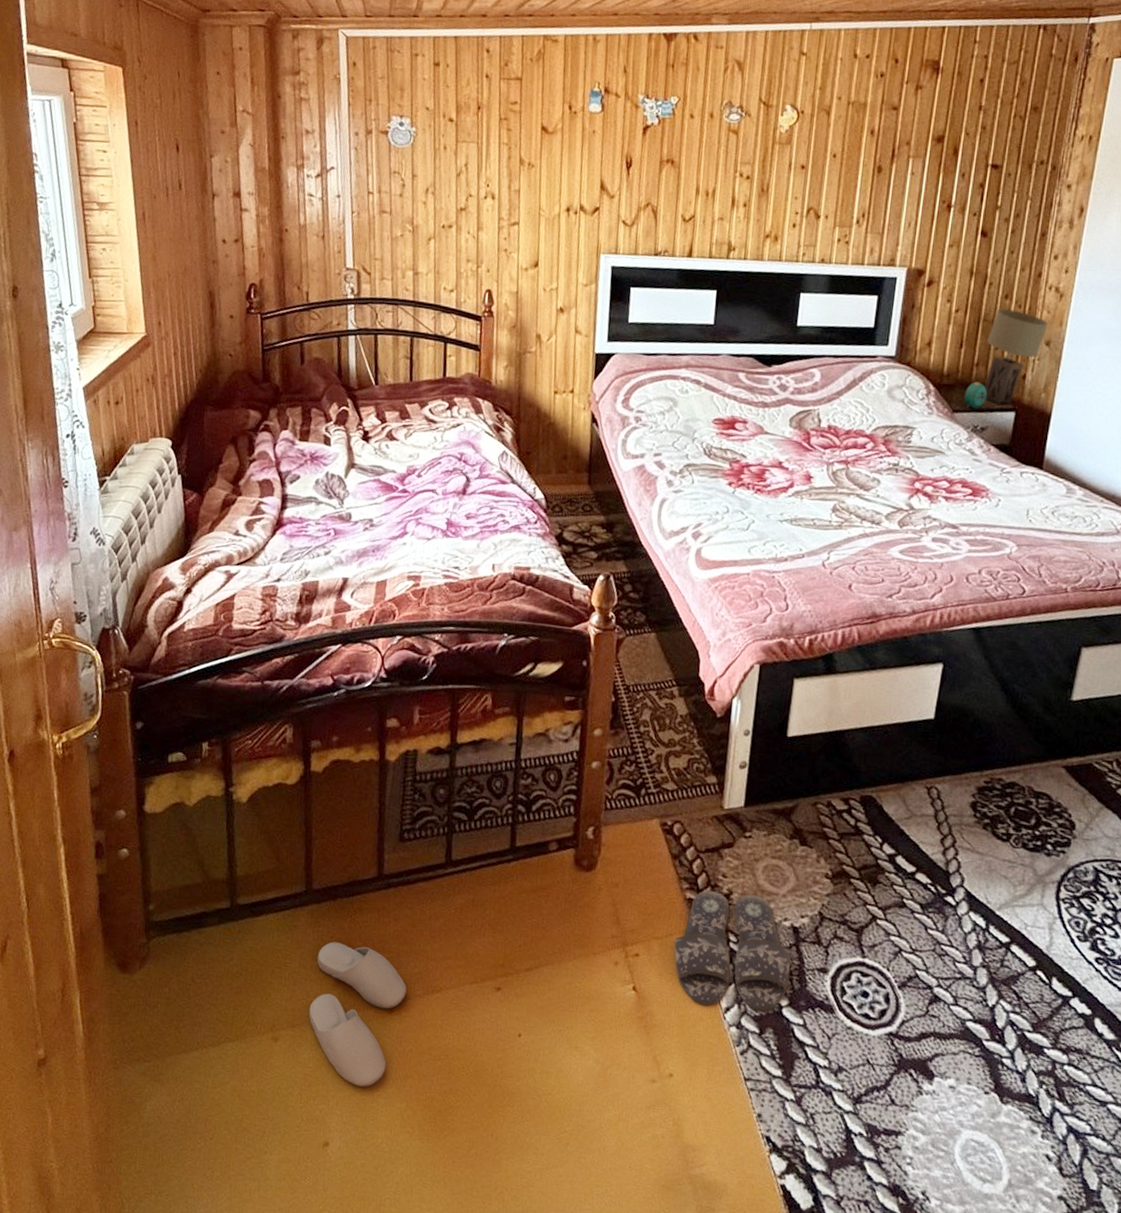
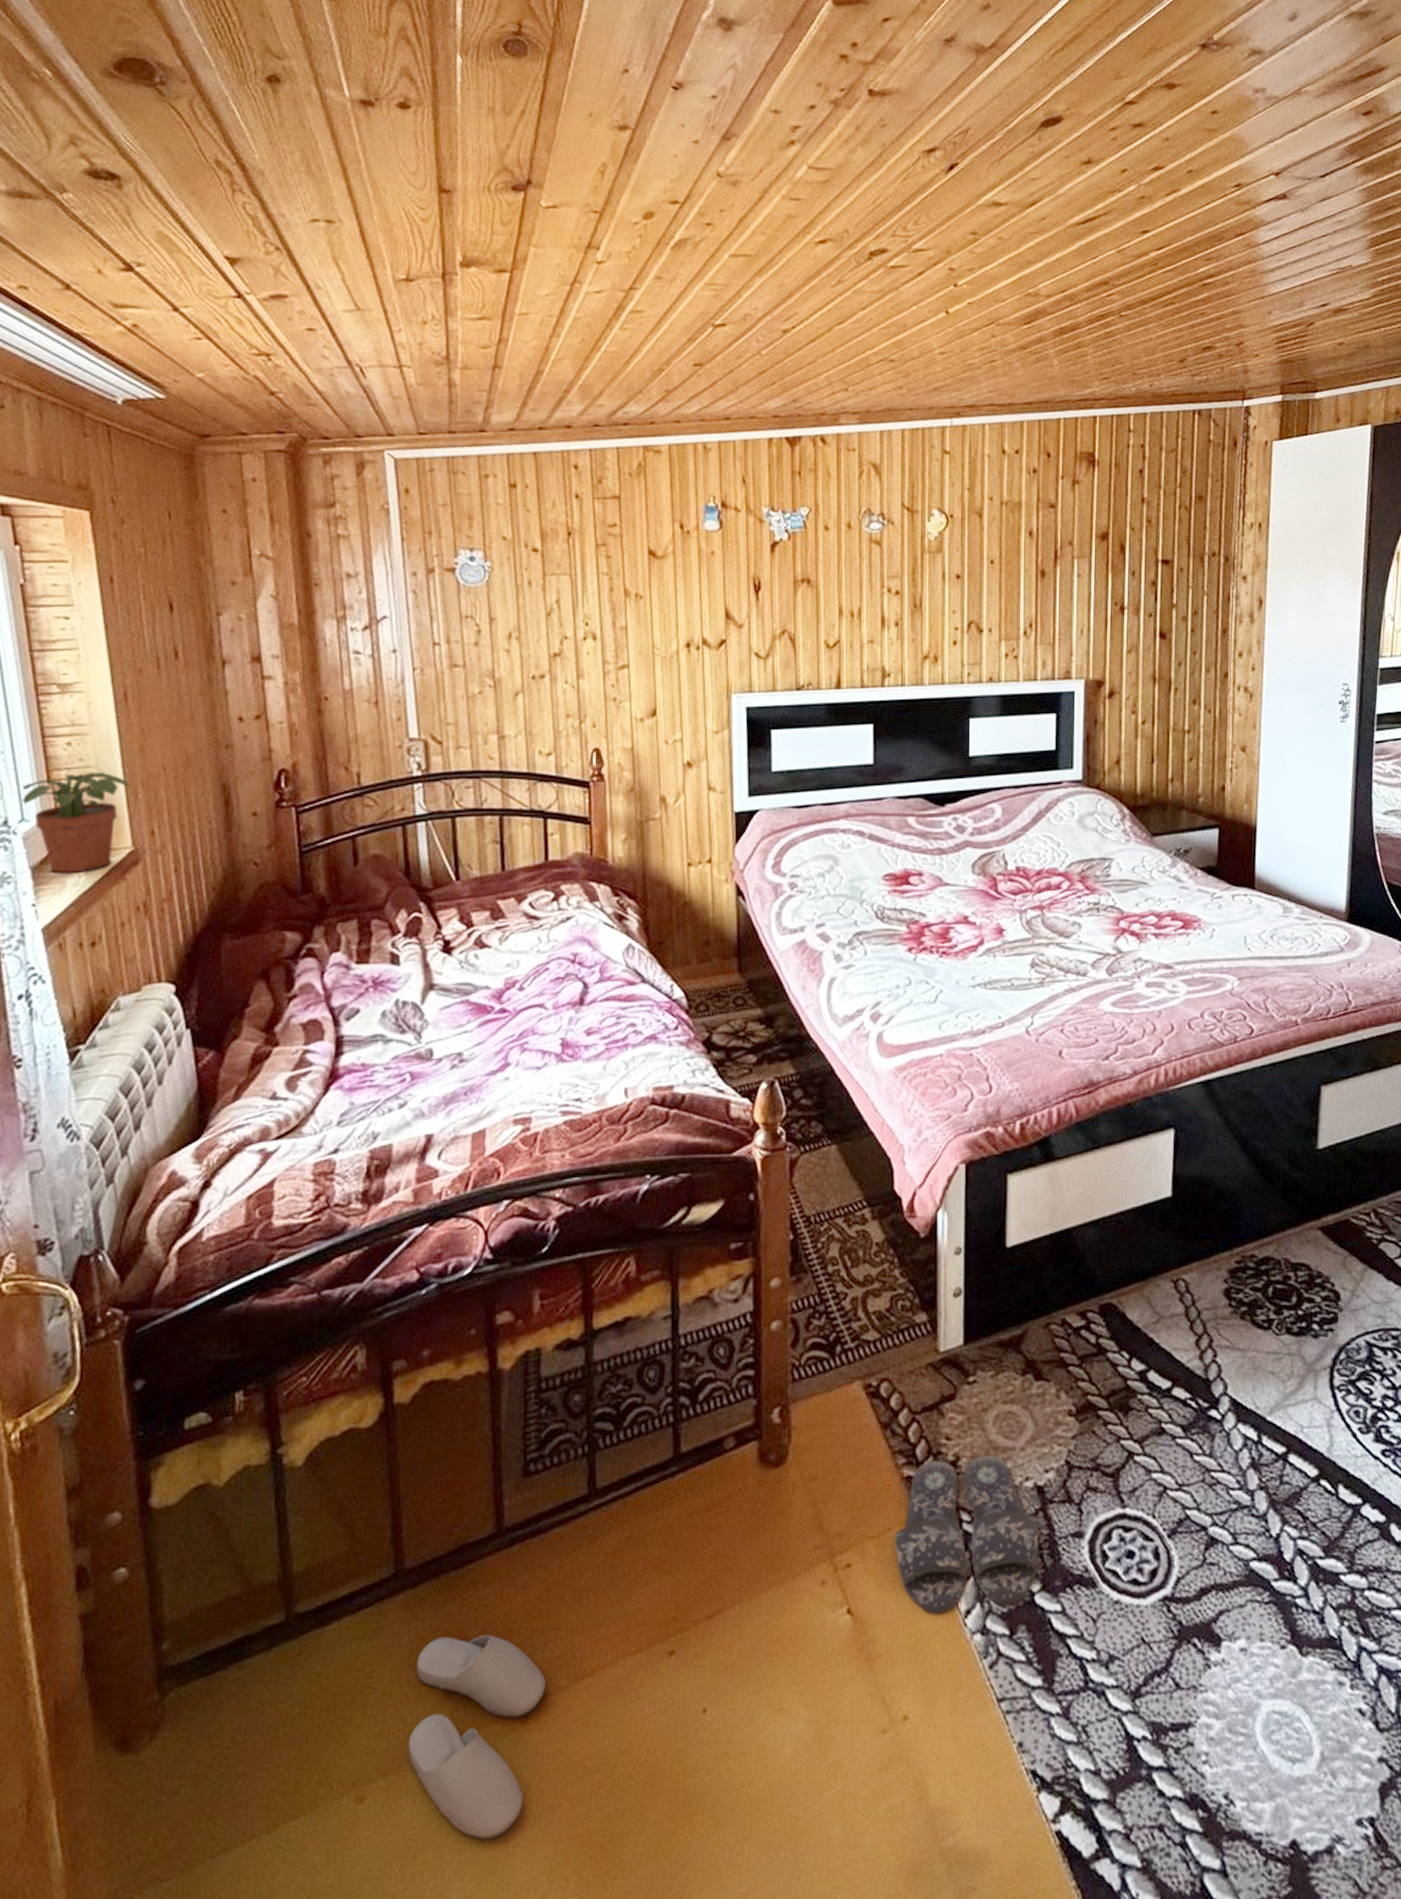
potted plant: none [72,272,145,348] -> present [22,771,131,873]
alarm clock: present [964,381,988,410] -> none [1163,799,1187,830]
table lamp: present [984,308,1049,407] -> none [1180,716,1242,824]

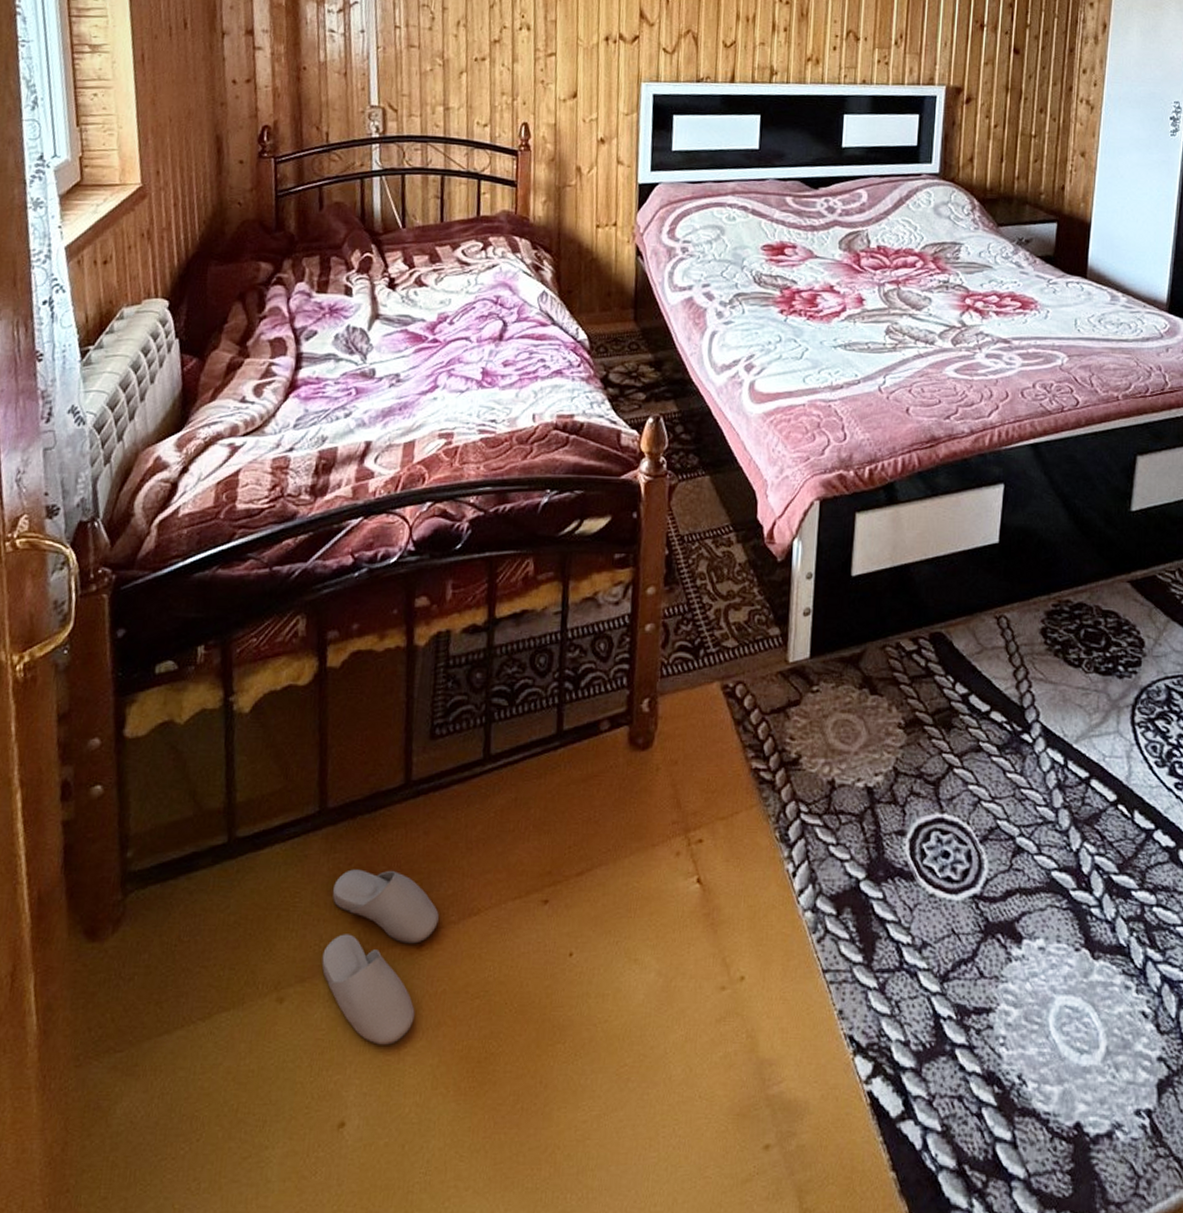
potted plant: present [22,771,131,873] -> none [56,119,143,202]
slippers: present [894,1454,1039,1615] -> none [740,755,867,891]

